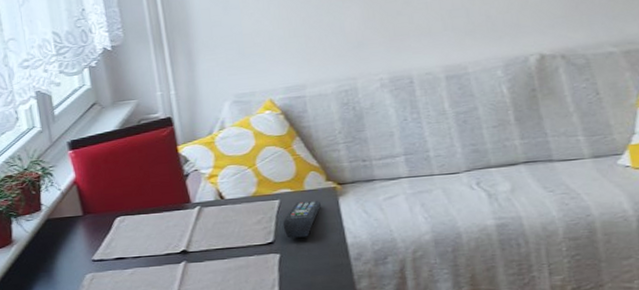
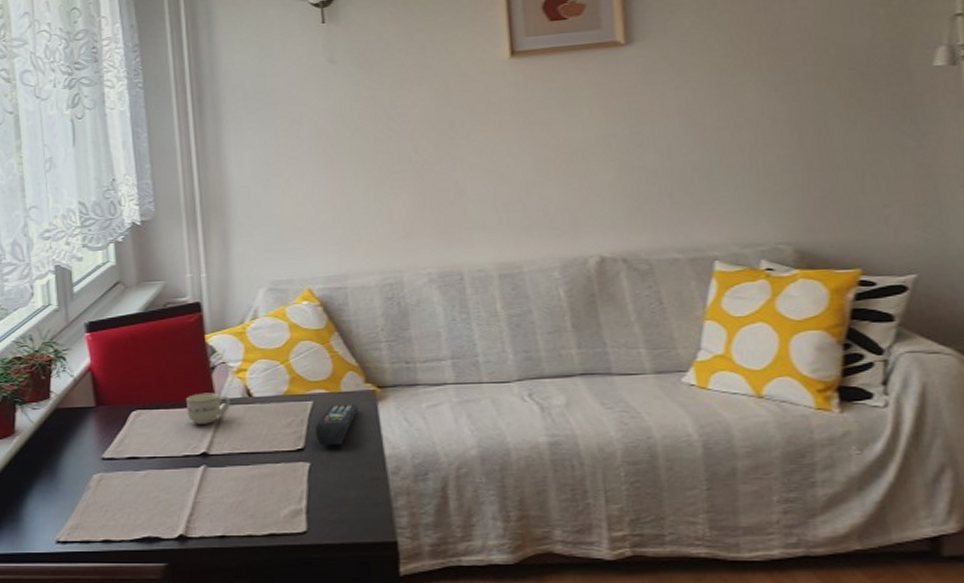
cup: none [163,197,205,226] -> present [185,392,231,424]

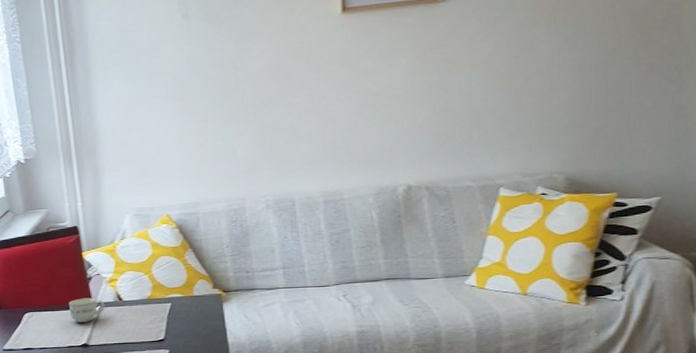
remote control: present [315,405,358,445] -> none [173,305,207,337]

